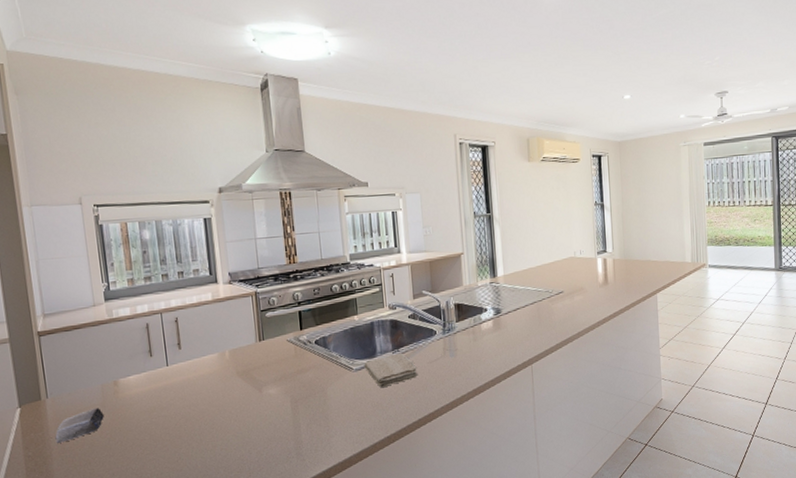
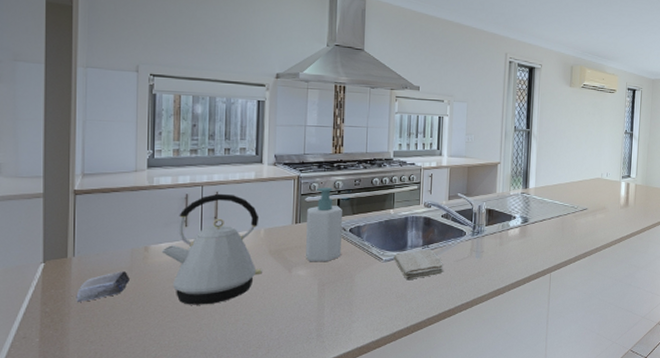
kettle: none [130,318,233,436] -> present [161,193,262,305]
soap bottle: none [269,300,310,380] -> present [306,187,342,262]

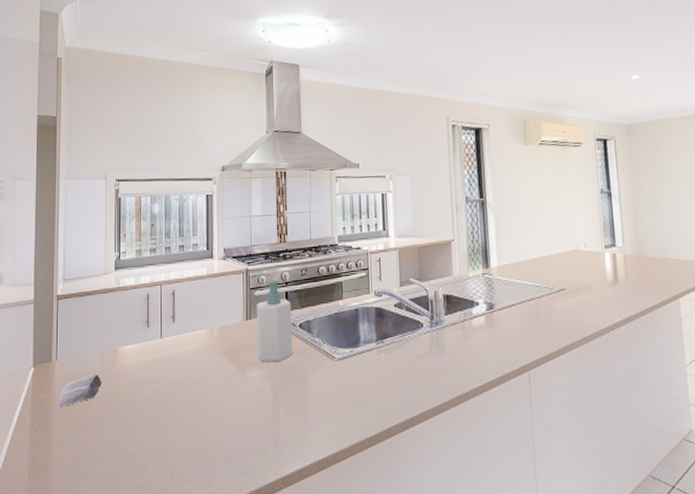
kettle: present [161,193,262,305] -> none [127,291,217,410]
washcloth: present [393,249,444,280] -> none [346,344,403,382]

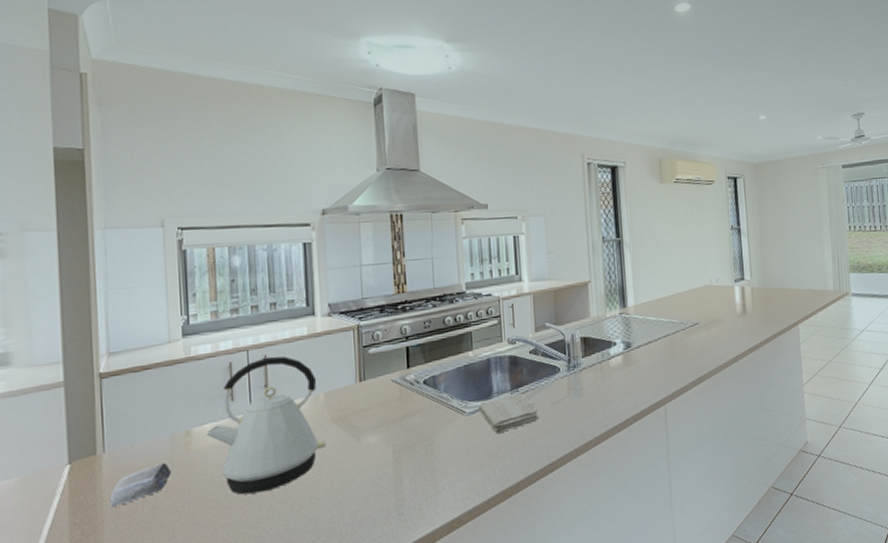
kettle: none [127,291,217,410] -> present [205,356,326,495]
soap bottle: present [257,279,292,362] -> none [372,334,416,426]
washcloth: none [346,344,403,382] -> present [478,393,540,434]

